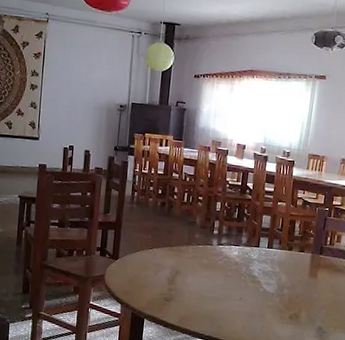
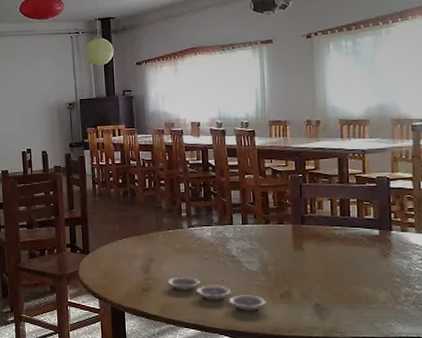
plate: none [190,290,276,329] -> present [168,276,266,311]

